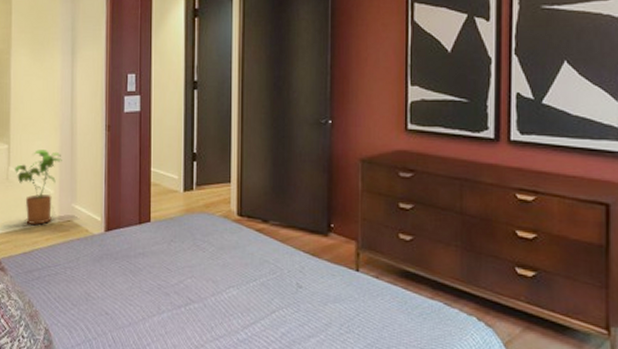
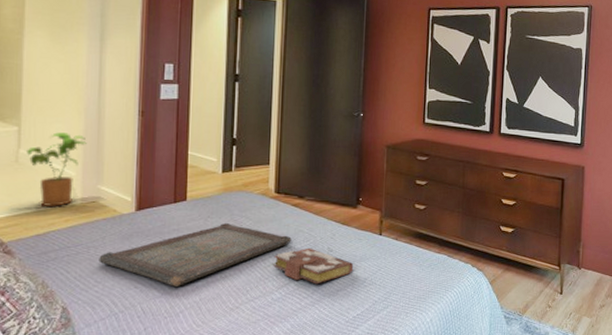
serving tray: none [74,249,256,316] -> present [99,223,292,287]
book: none [238,281,327,327] -> present [273,247,354,285]

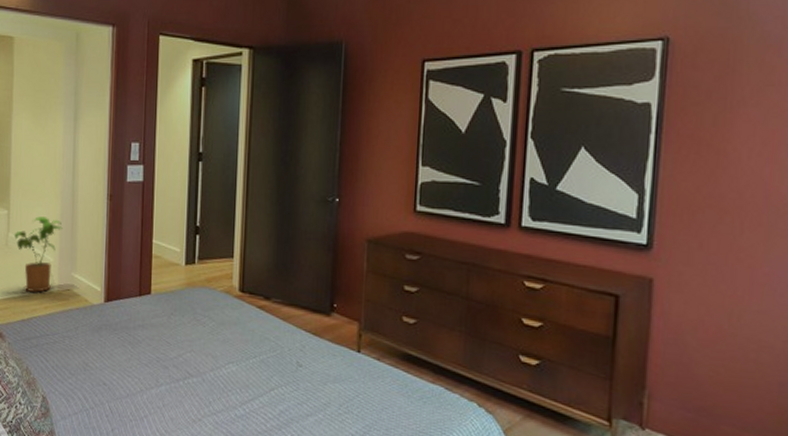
serving tray: present [99,223,292,287] -> none [72,322,257,389]
book: present [273,247,354,285] -> none [237,359,327,405]

